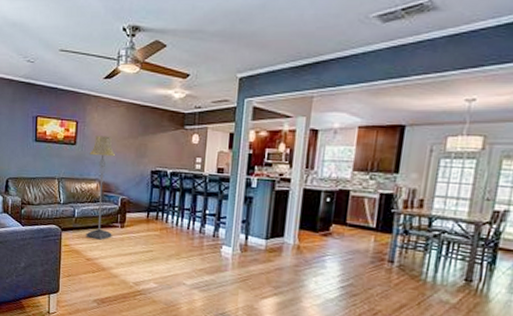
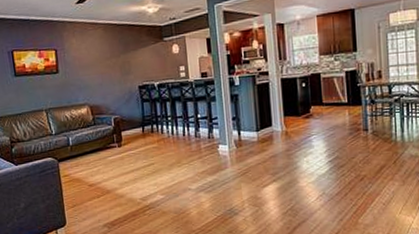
floor lamp: present [86,135,116,240] -> none [74,59,111,164]

